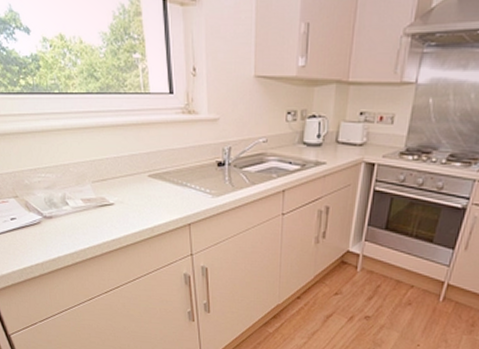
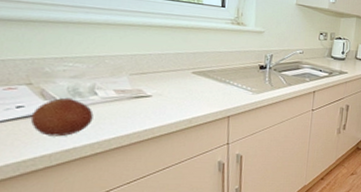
fruit: none [22,208,69,247] -> present [30,97,94,137]

